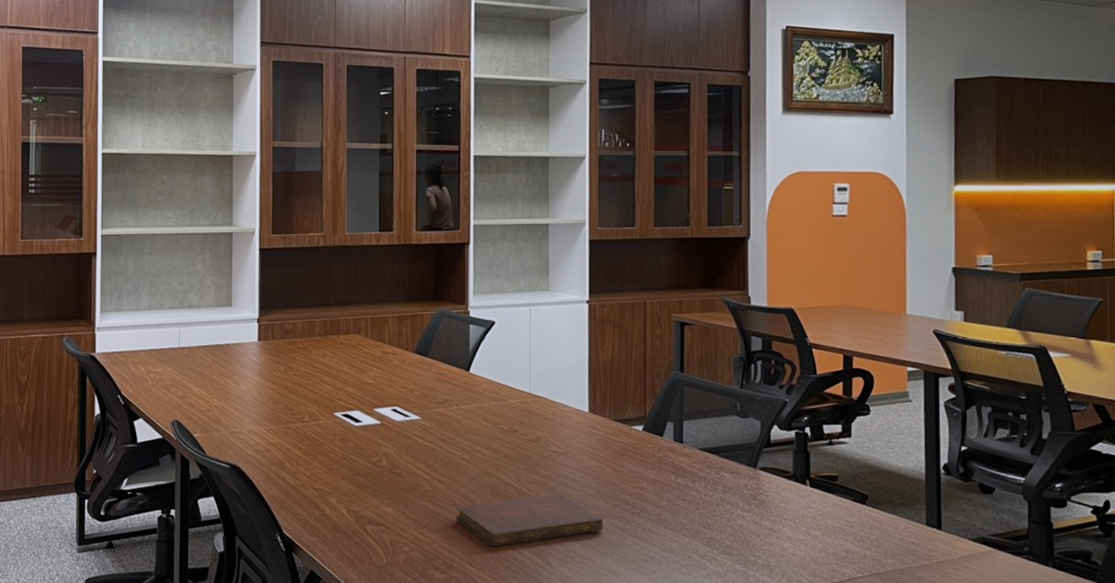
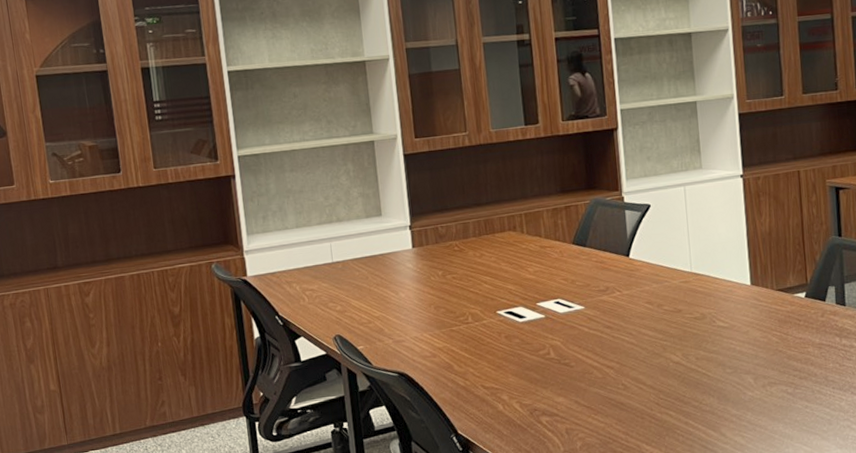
notebook: present [456,493,604,547] -> none [628,366,774,425]

